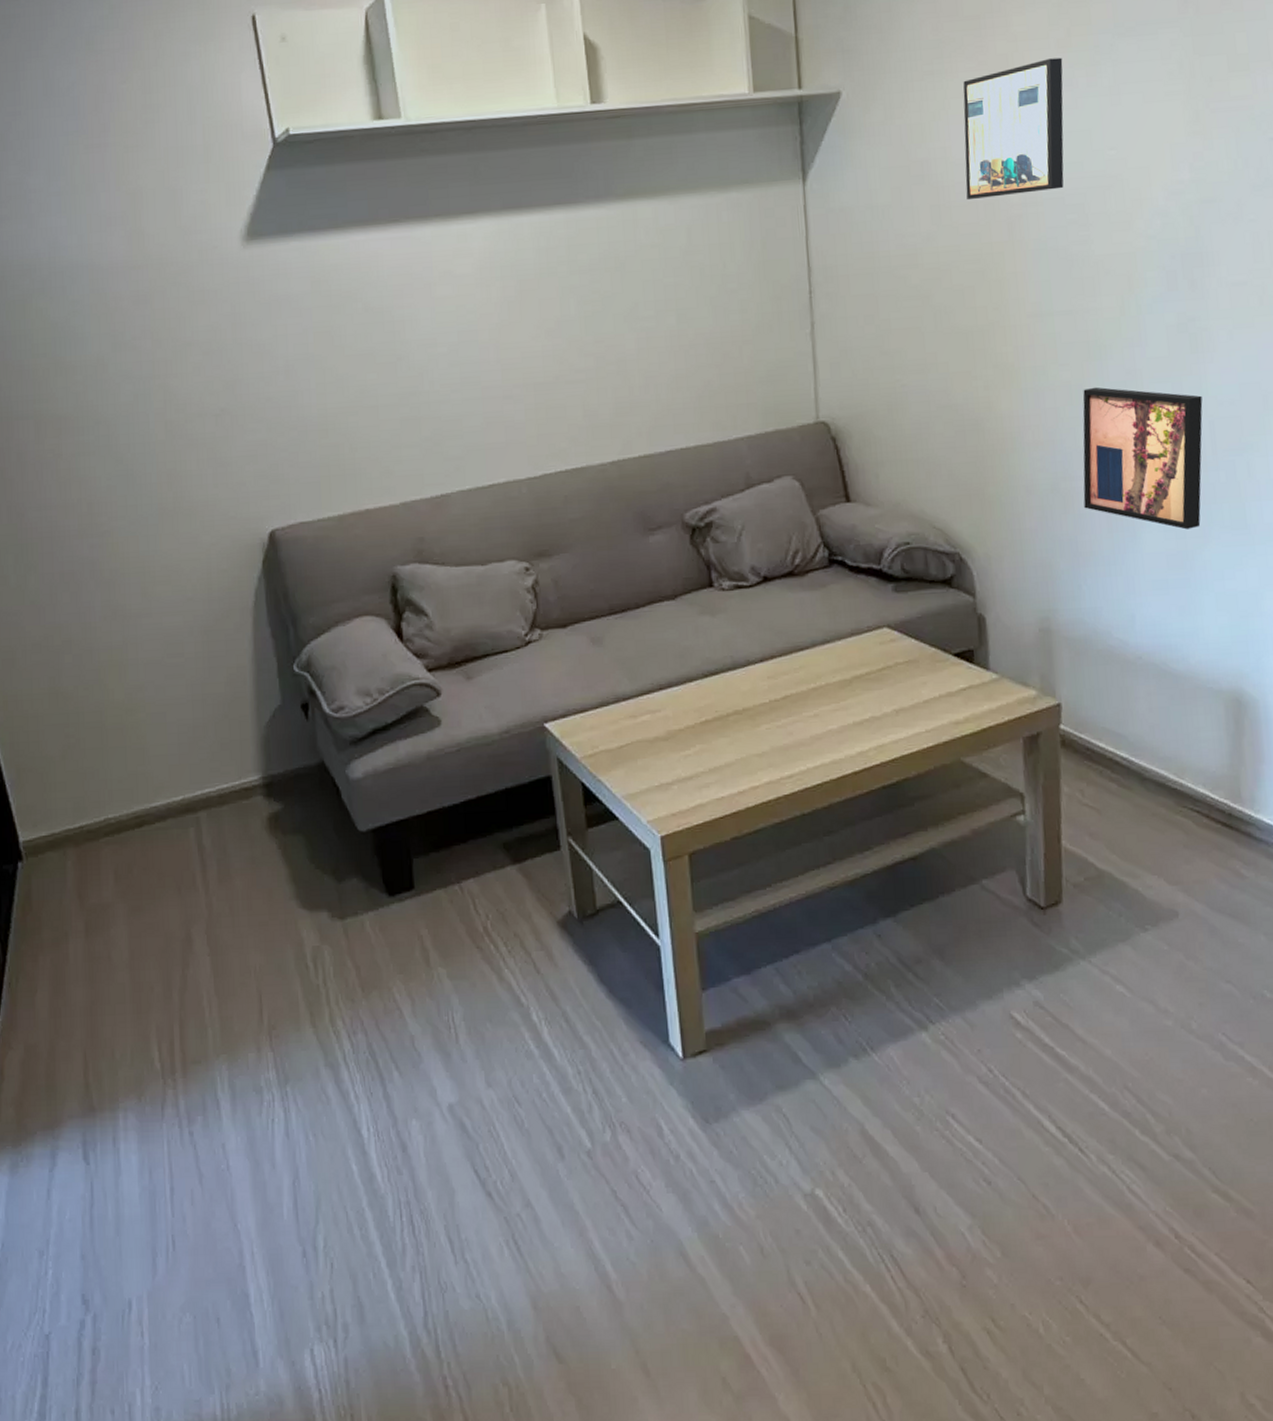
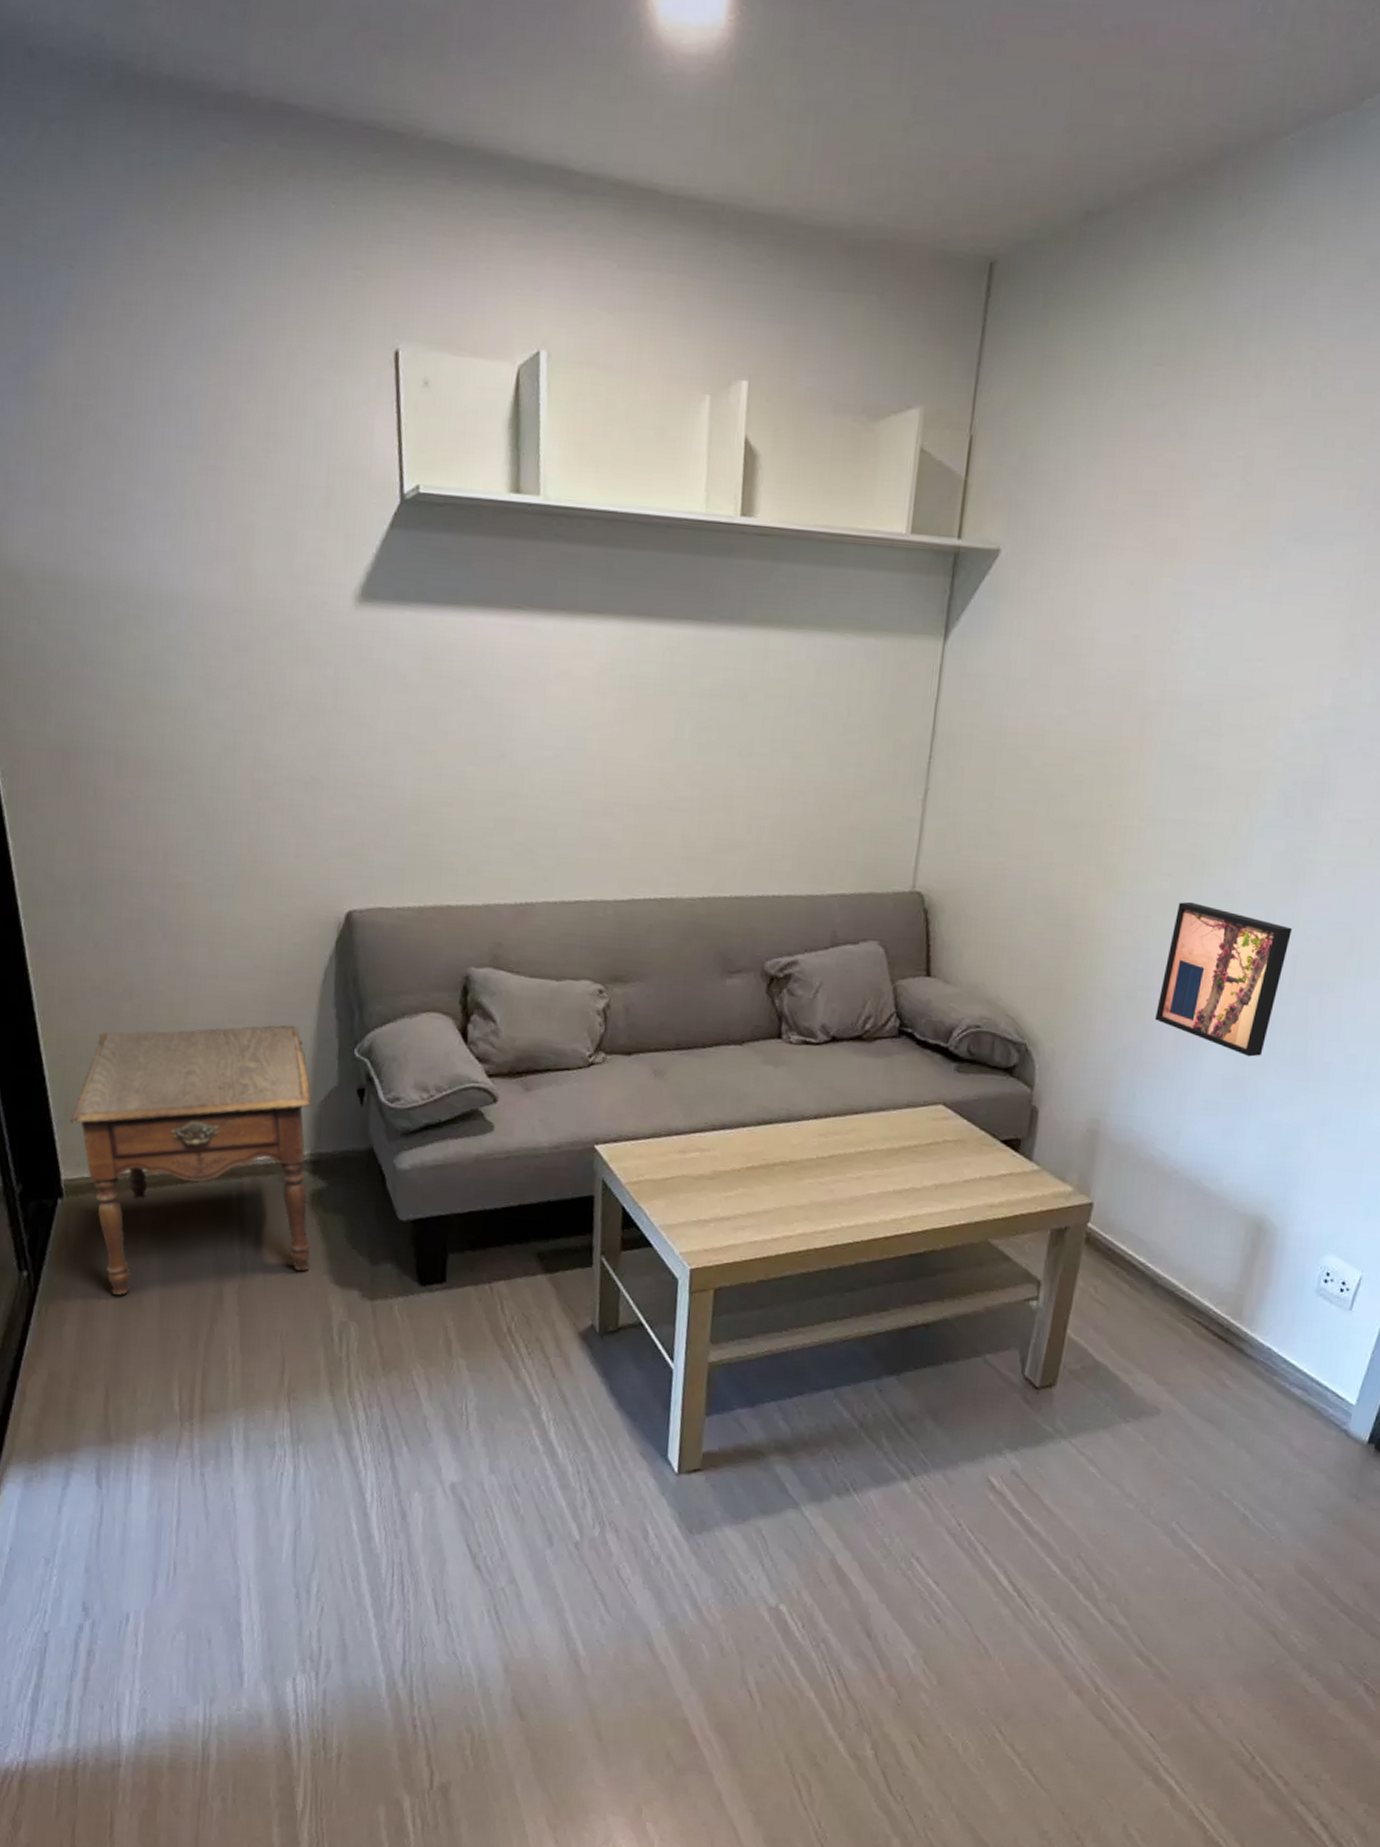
side table: none [23,651,275,953] -> present [70,1024,312,1295]
wall art: present [963,57,1064,199] -> none [1105,551,1232,693]

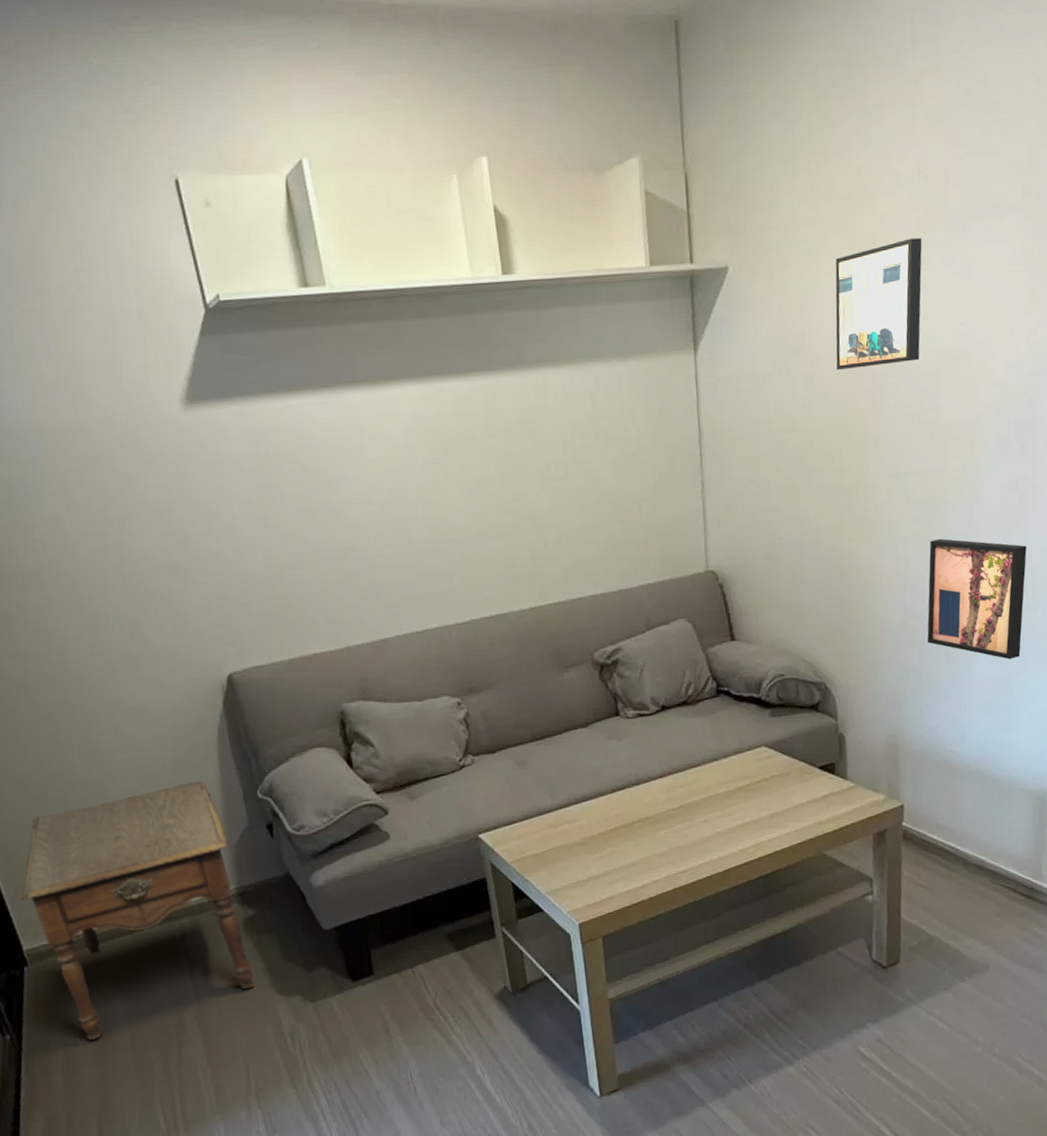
wall art: none [1105,551,1232,693] -> present [835,237,922,370]

